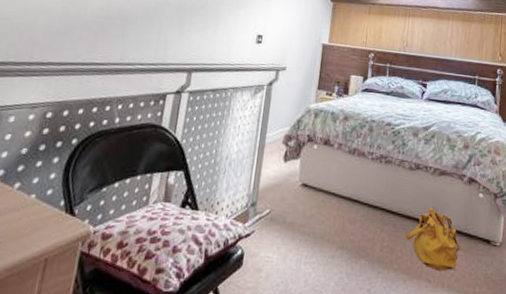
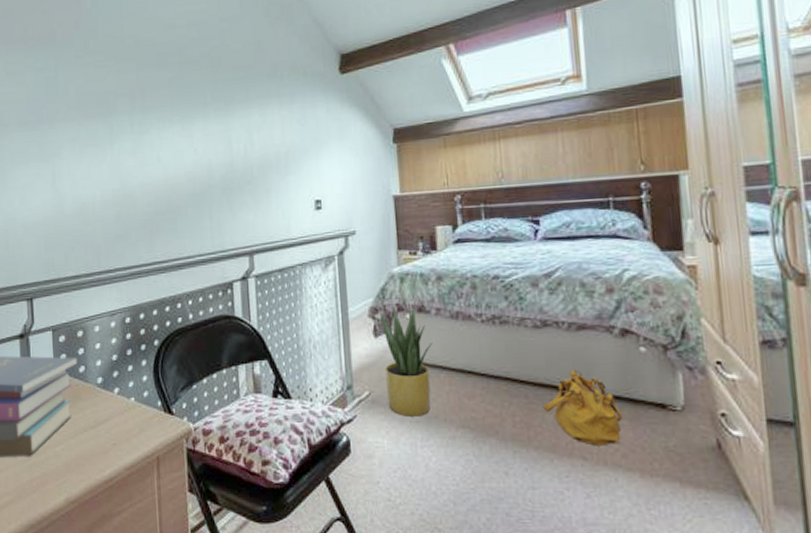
planter: none [284,137,331,236] -> present [380,307,433,417]

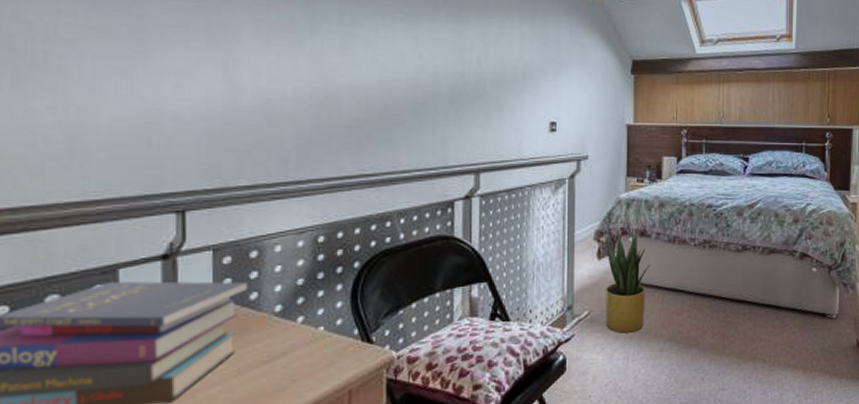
handbag: present [542,370,623,446] -> none [736,287,795,350]

